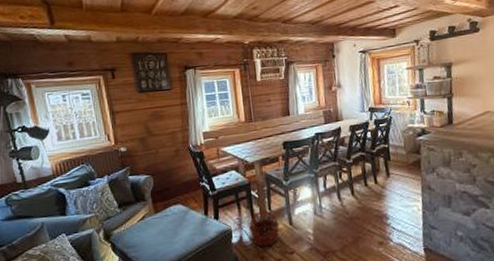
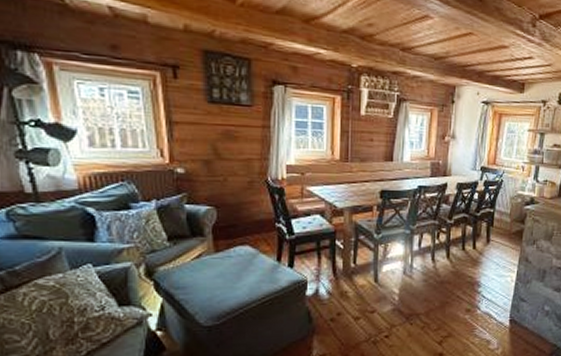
basket: present [248,210,280,248] -> none [327,263,363,303]

